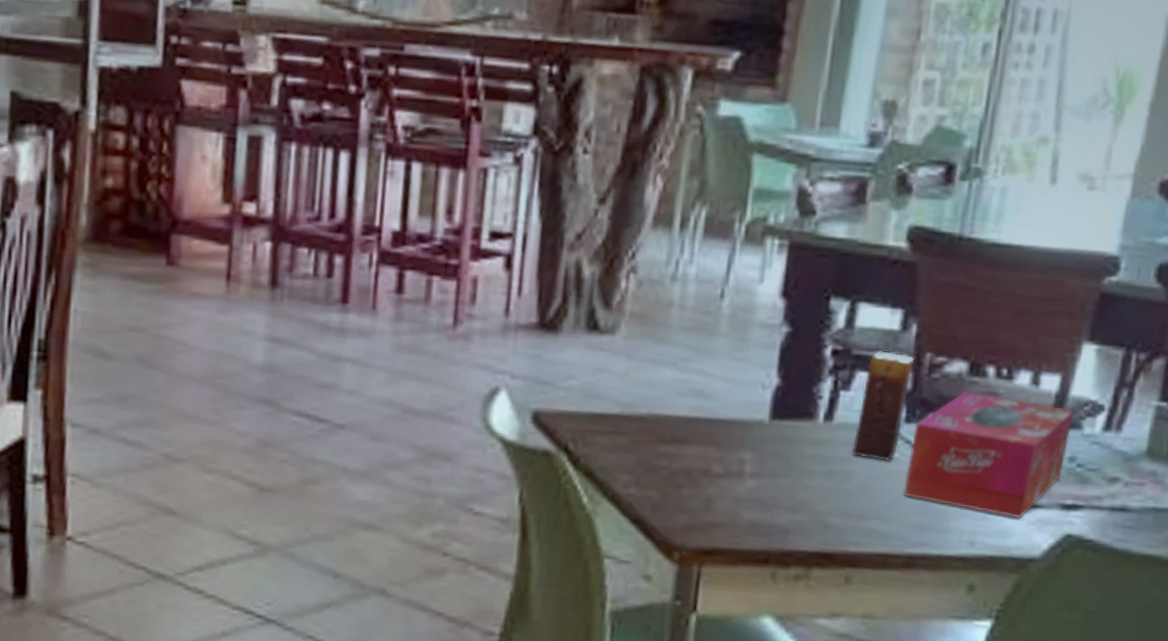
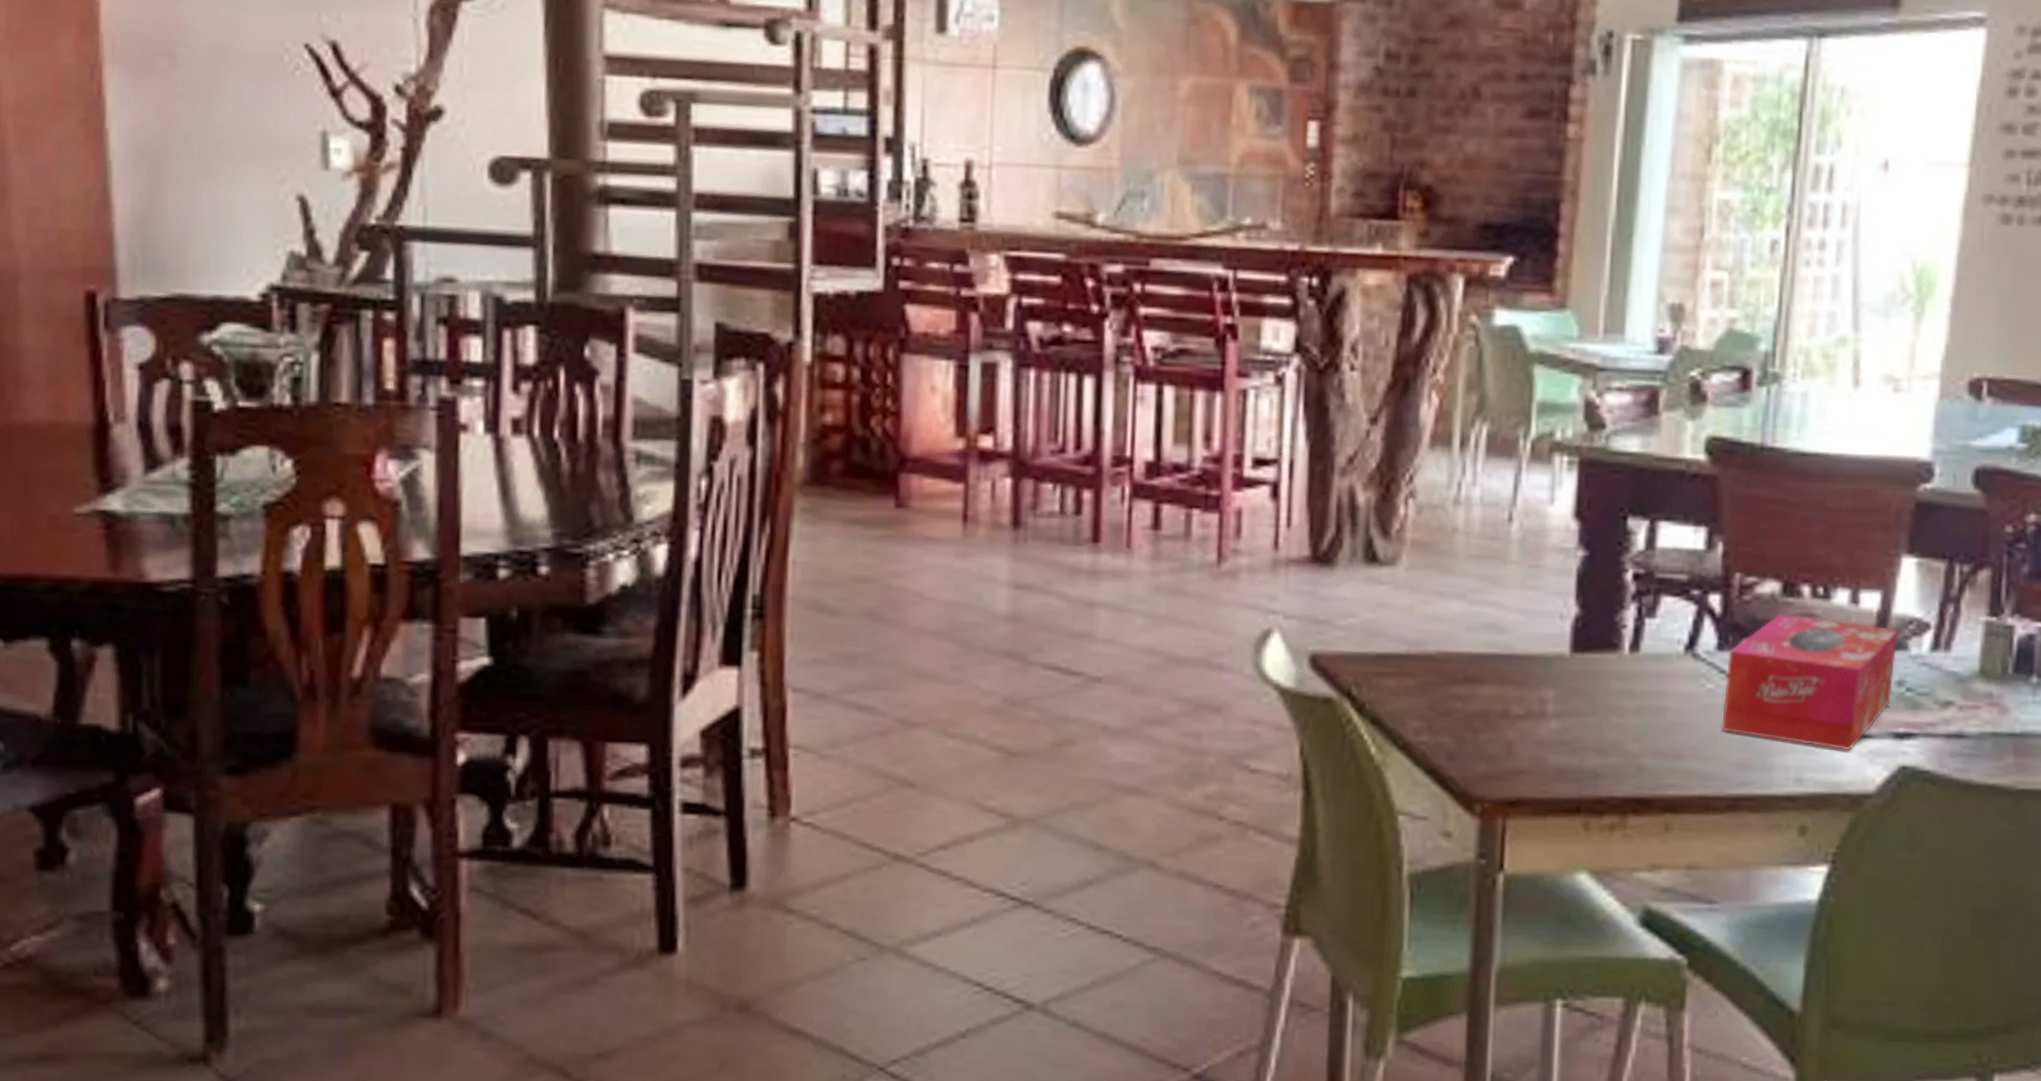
candle: present [852,351,915,462] -> none [1662,573,1724,695]

